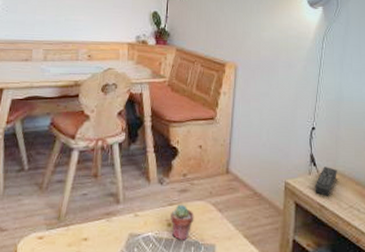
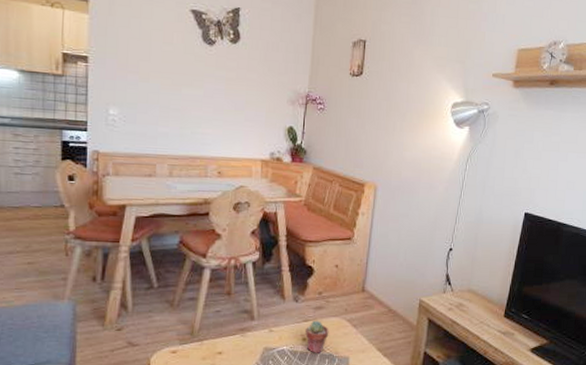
remote control: present [315,167,337,196] -> none [448,286,471,313]

